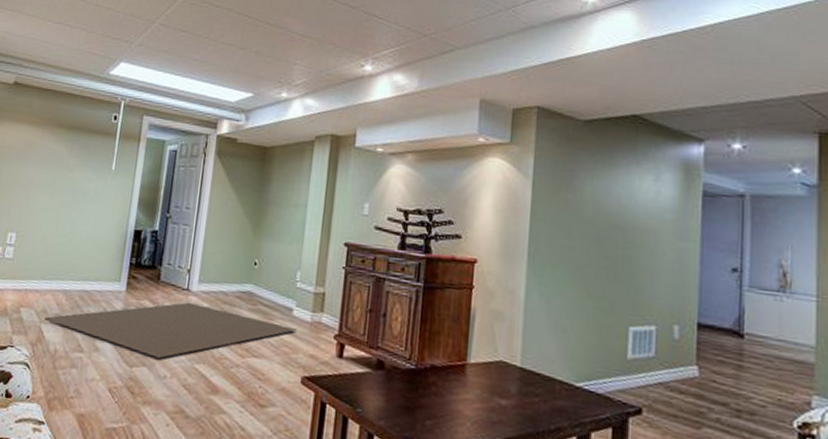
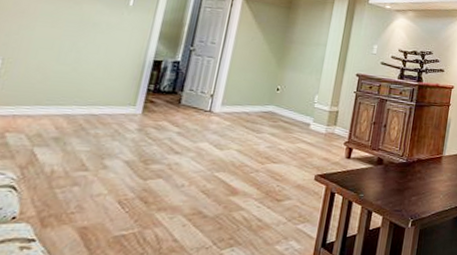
area rug: present [45,302,297,358] -> none [39,121,313,170]

